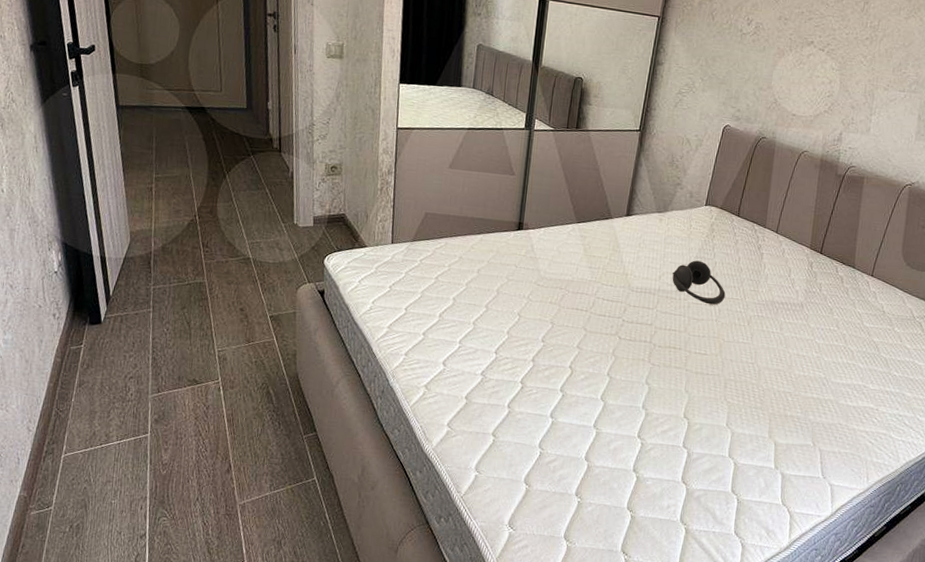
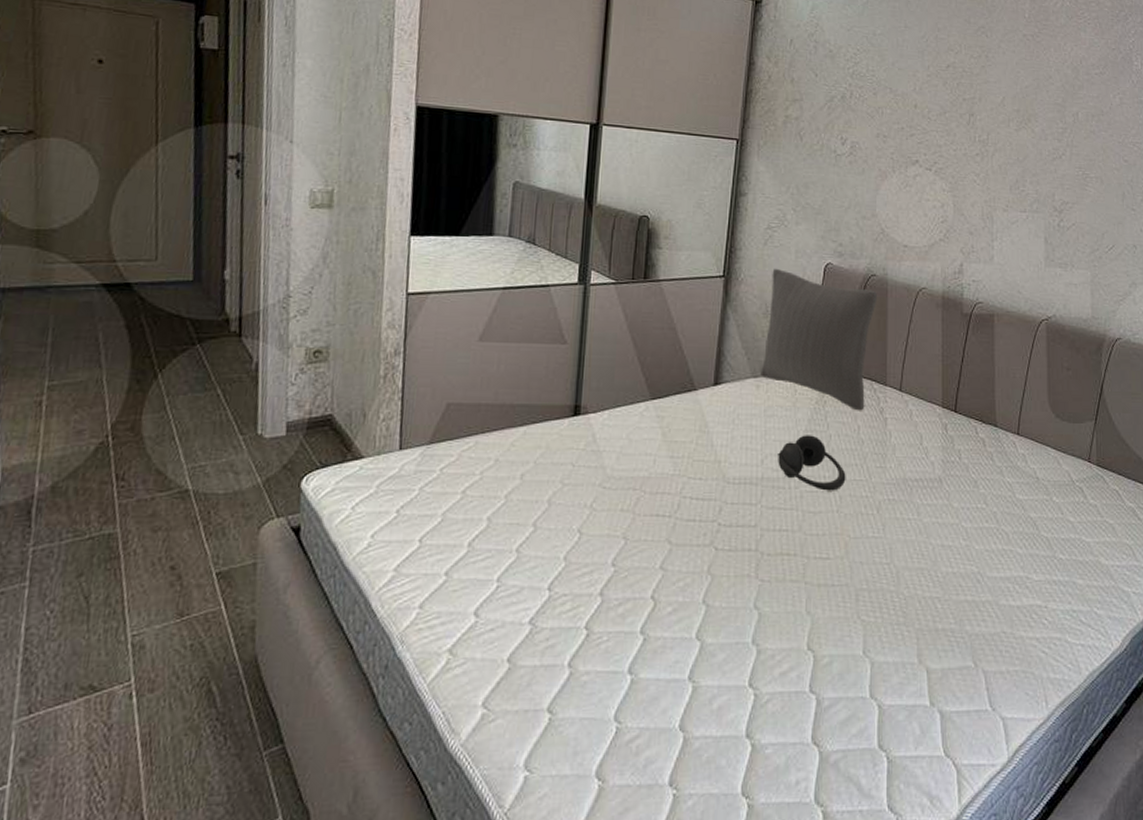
pillow: none [663,126,766,246] -> present [760,268,878,411]

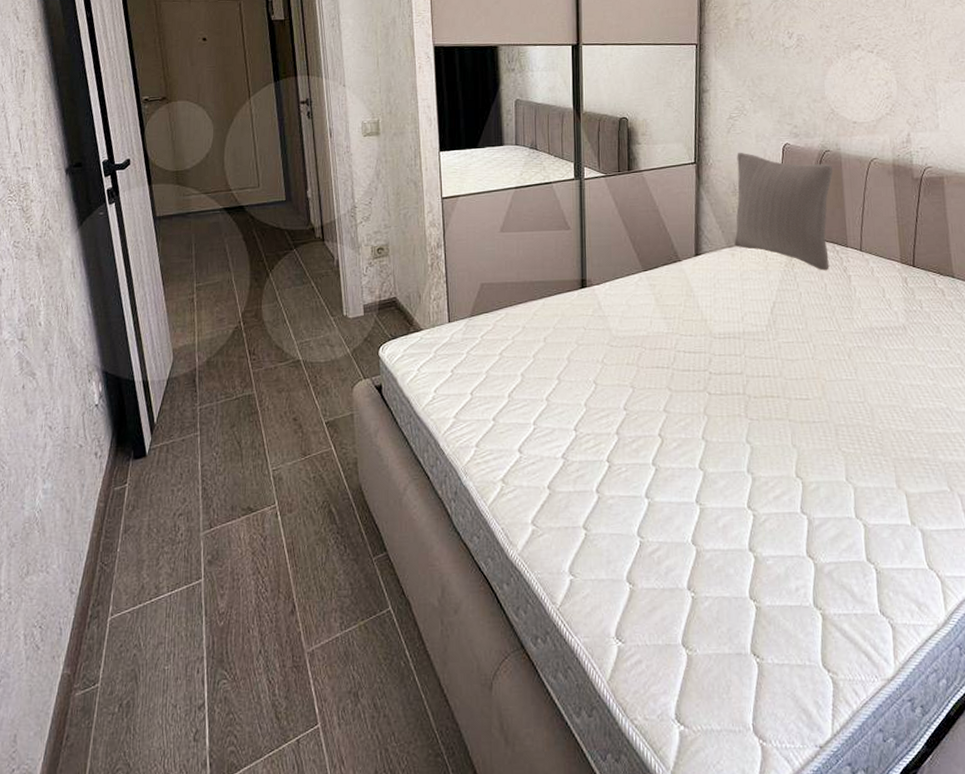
headphones: present [778,435,846,491] -> none [755,294,818,341]

